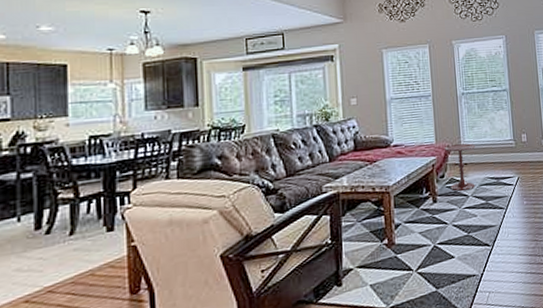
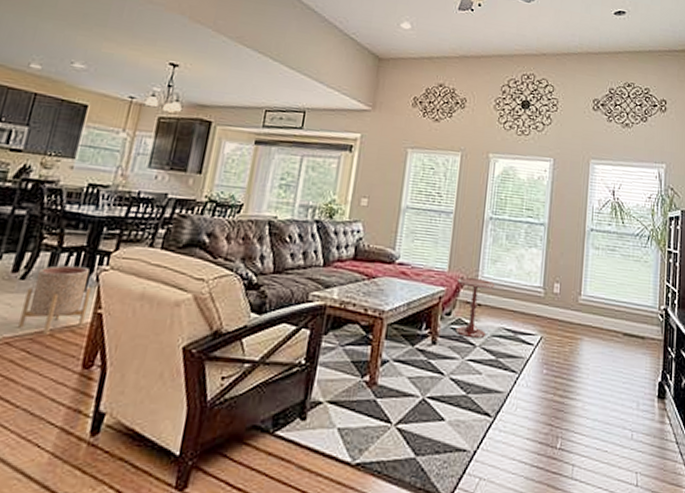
planter: none [56,210,121,277] -> present [18,265,92,336]

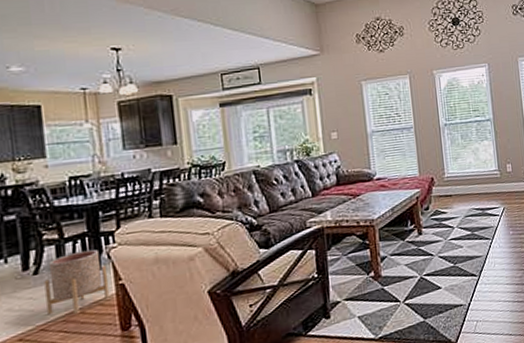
side table: present [455,277,495,339] -> none [428,175,461,224]

